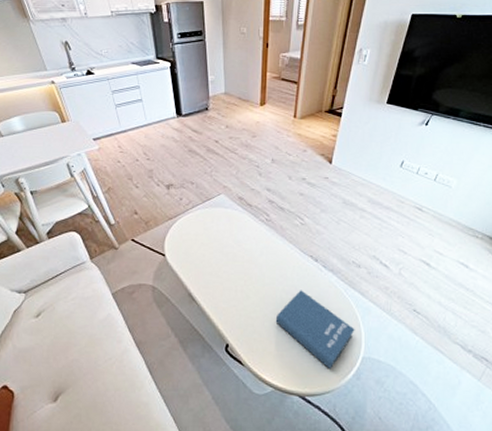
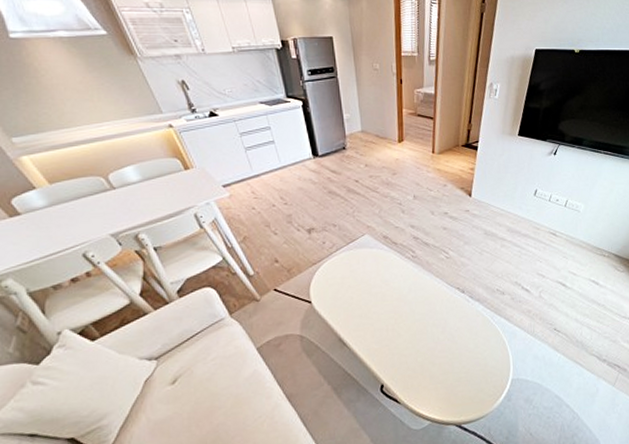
book: present [275,290,355,370] -> none [428,322,503,396]

